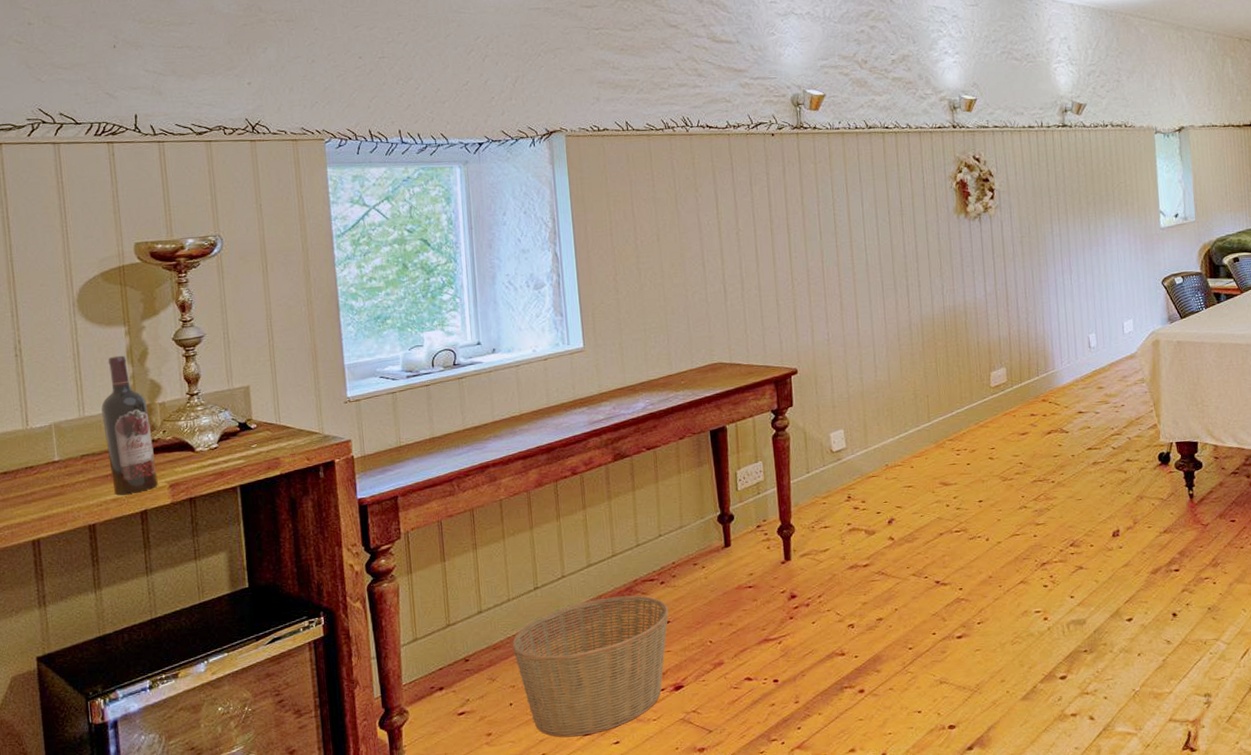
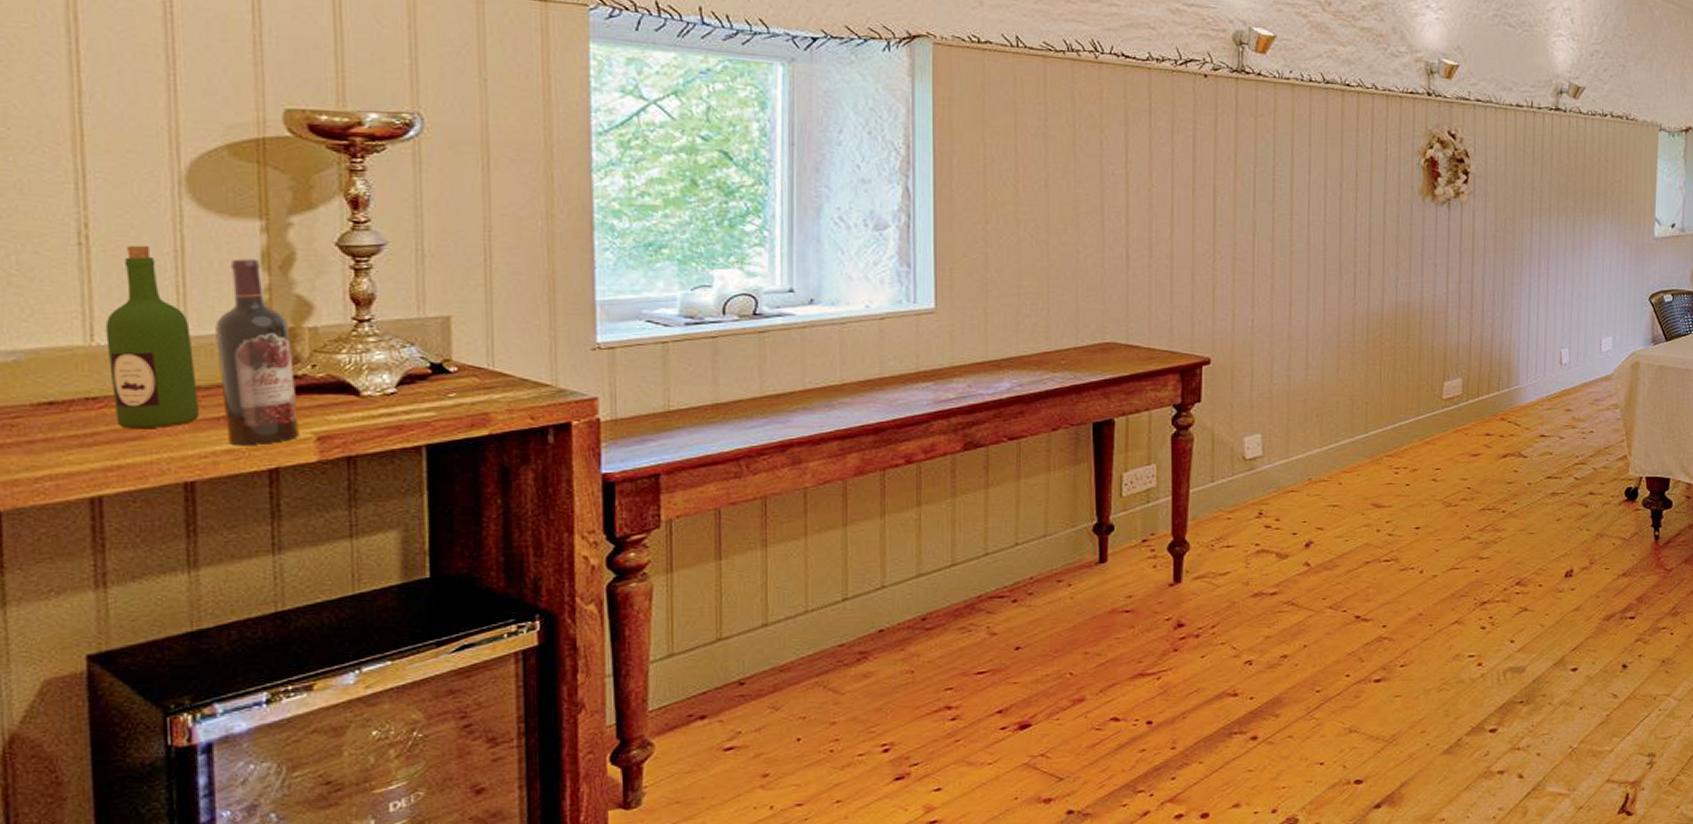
wine bottle: none [34,352,96,488] -> present [105,245,200,429]
basket: present [512,595,669,738] -> none [806,614,1020,782]

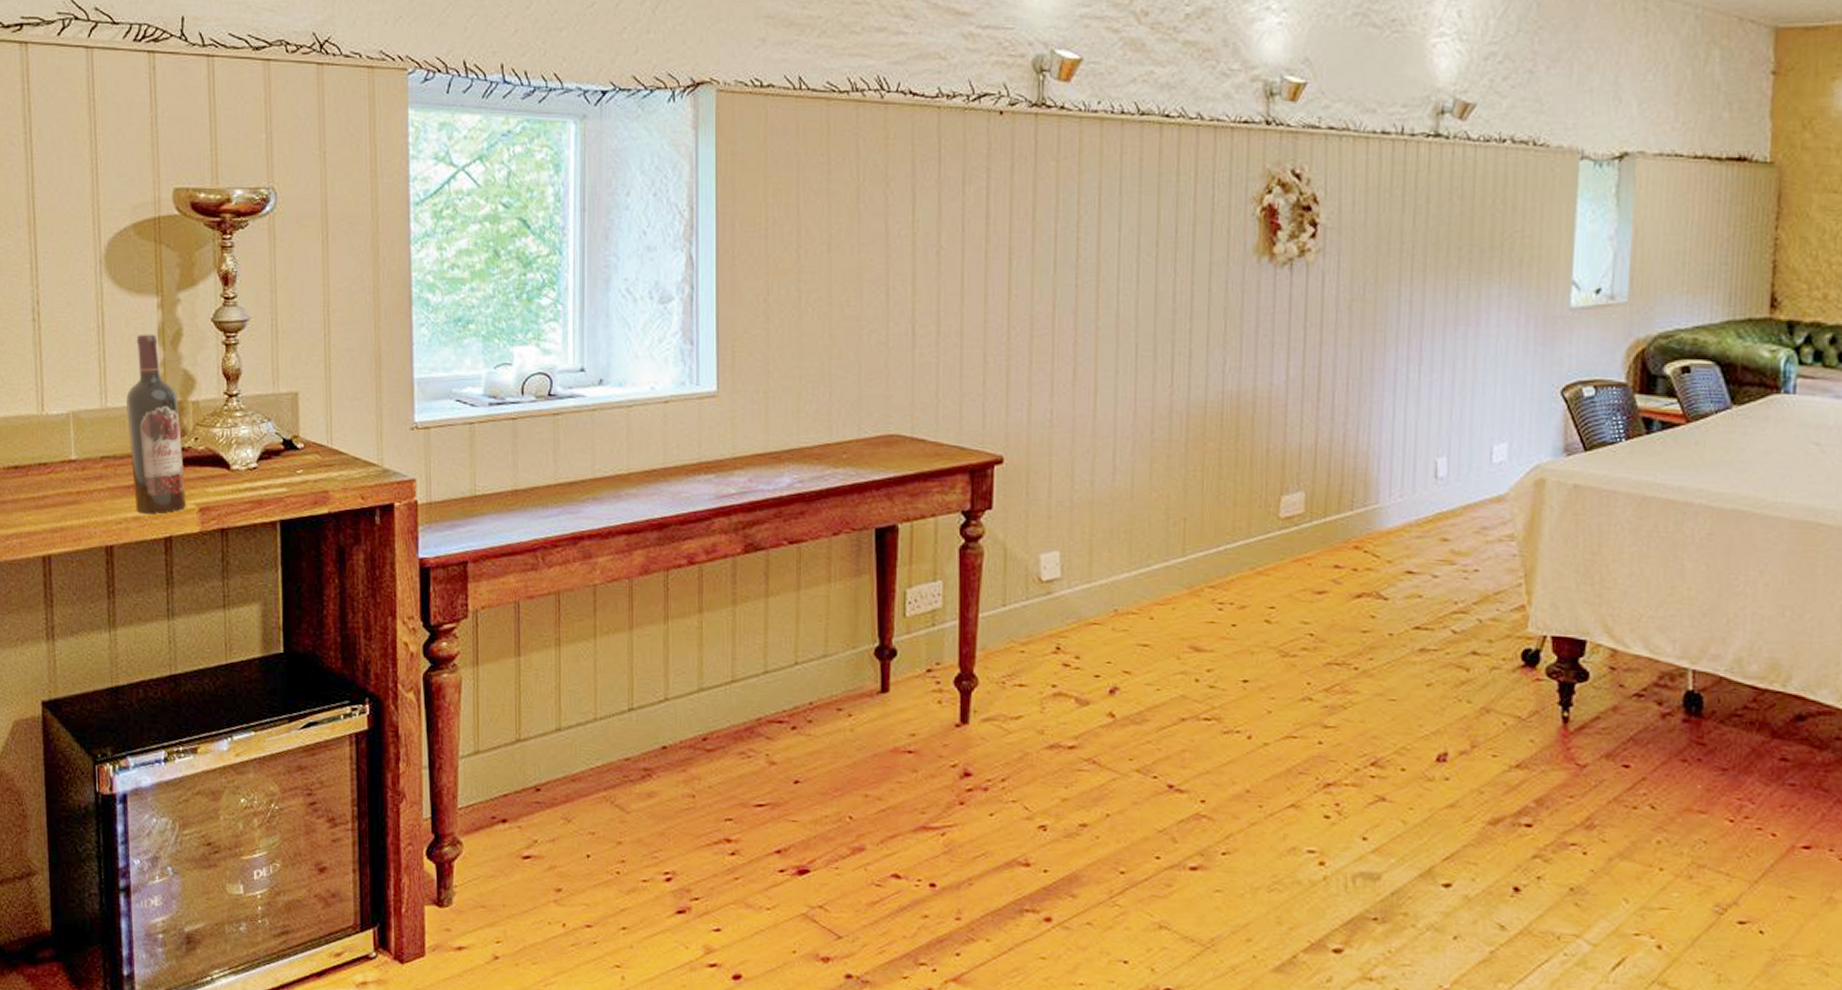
wine bottle: present [105,245,200,429] -> none [51,321,116,495]

